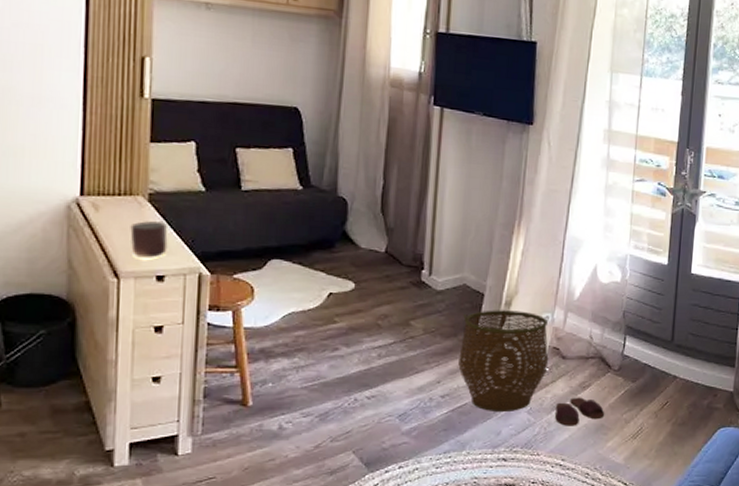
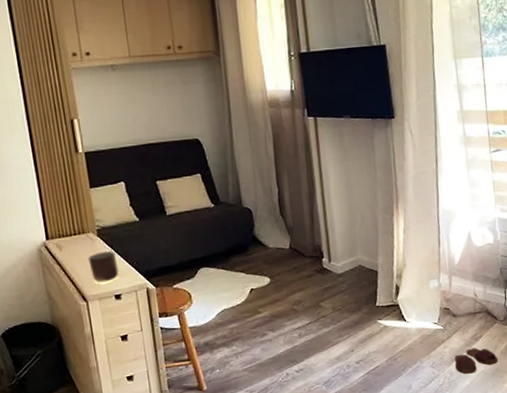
basket: present [458,310,549,411] -> none [363,281,442,370]

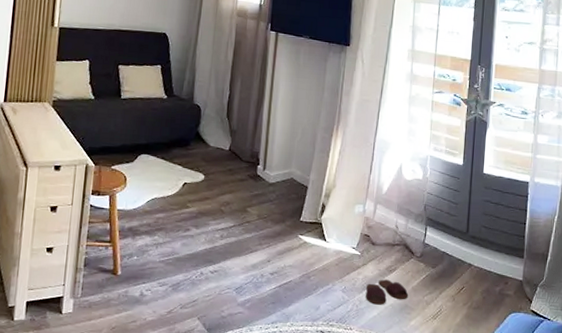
mug: present [88,251,119,283] -> none [37,122,65,152]

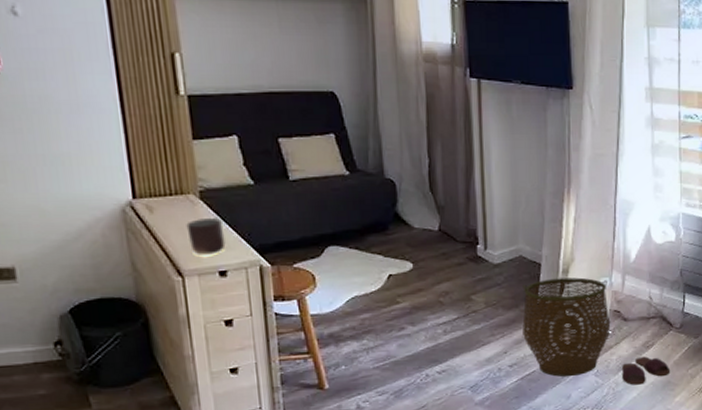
mug: none [37,122,65,152] -> present [186,218,226,255]
basket: none [285,200,361,289] -> present [522,277,611,377]

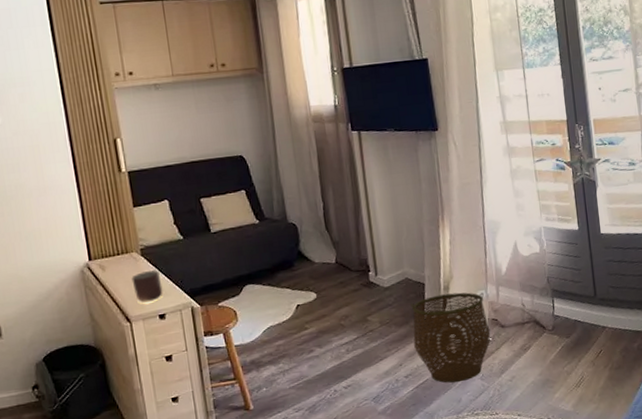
slippers: present [622,356,669,385] -> none [504,358,547,386]

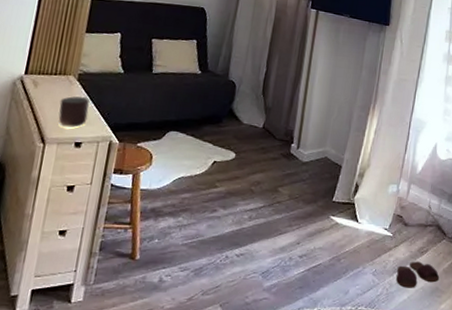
basket: present [410,292,491,383] -> none [316,180,395,272]
slippers: none [504,358,547,386] -> present [396,261,439,288]

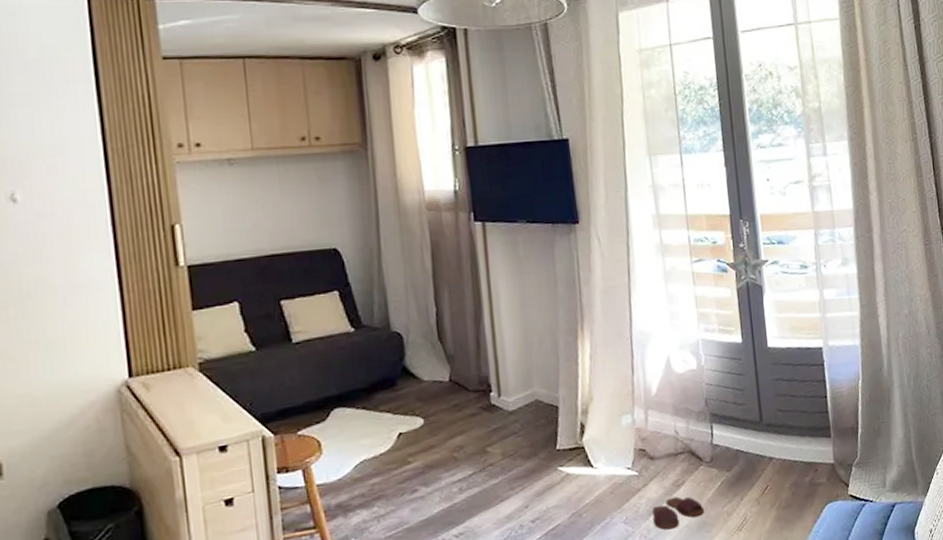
mug: present [58,96,90,128] -> none [184,390,226,432]

